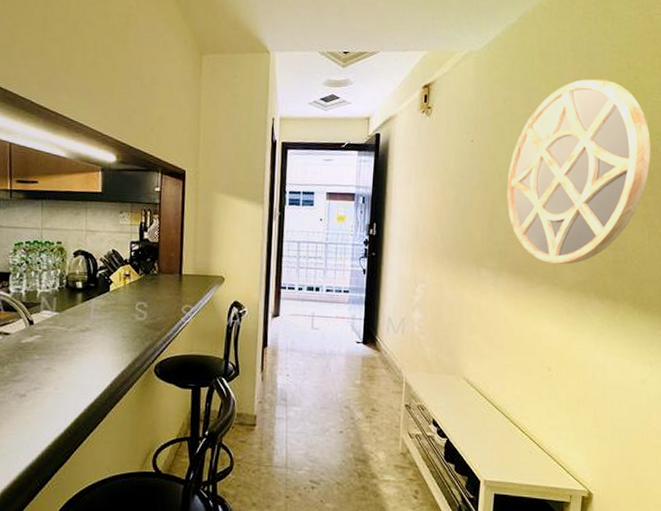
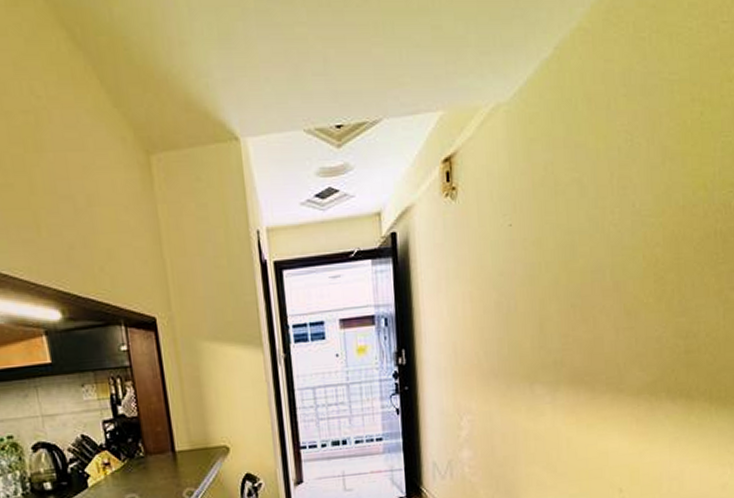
home mirror: present [507,79,651,264] -> none [556,121,723,366]

